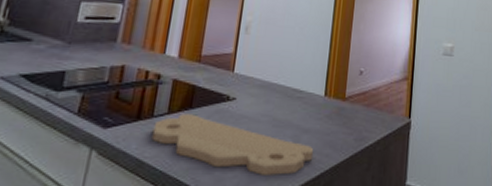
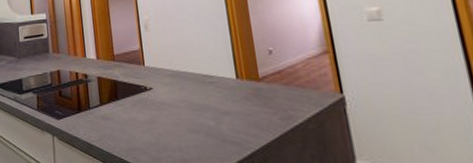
cutting board: present [151,114,314,175] -> none [92,104,240,155]

